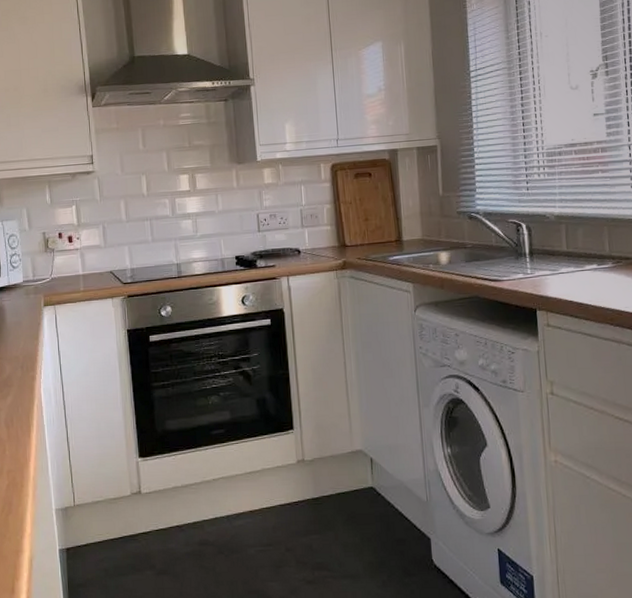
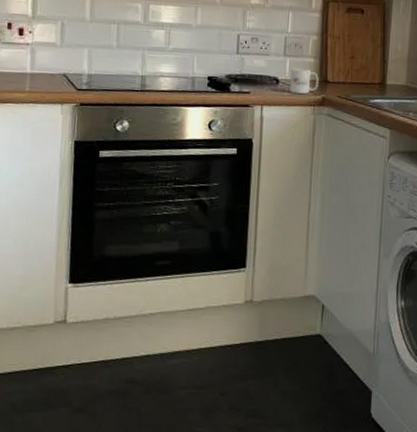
mug: none [310,236,338,261] -> present [289,68,319,94]

